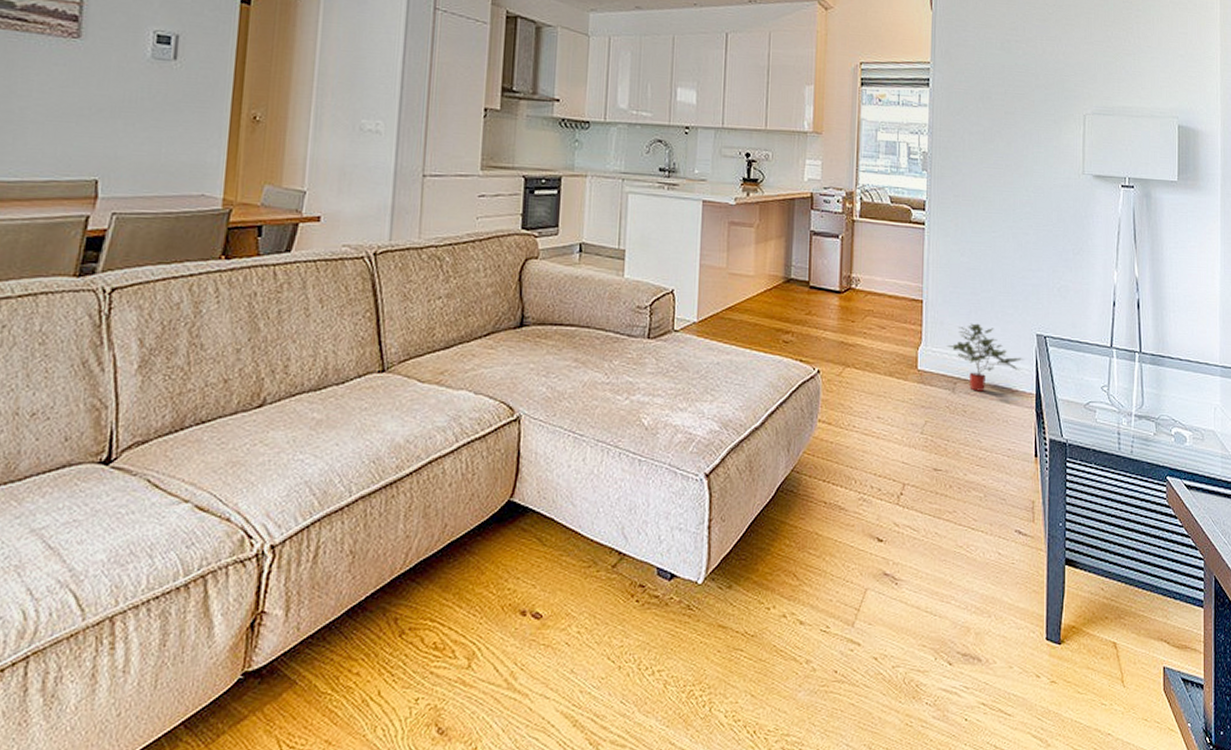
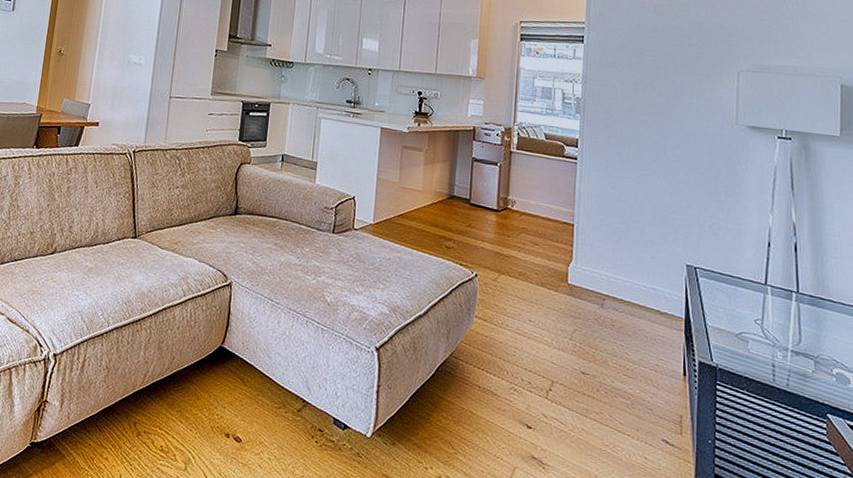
potted plant: present [947,323,1024,391] -> none [596,248,674,310]

